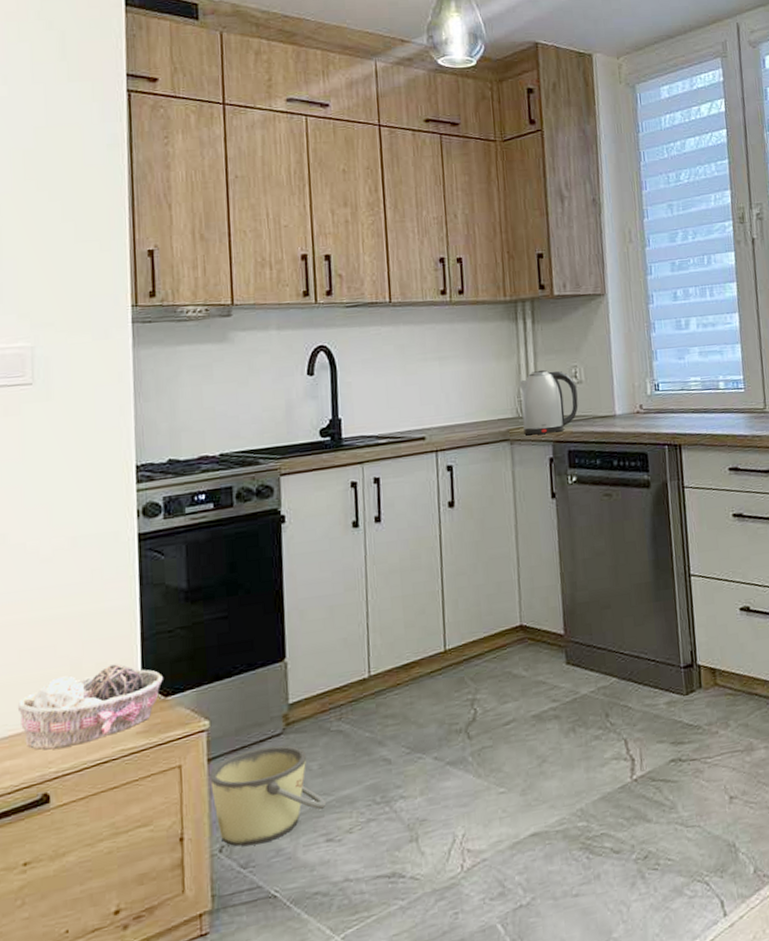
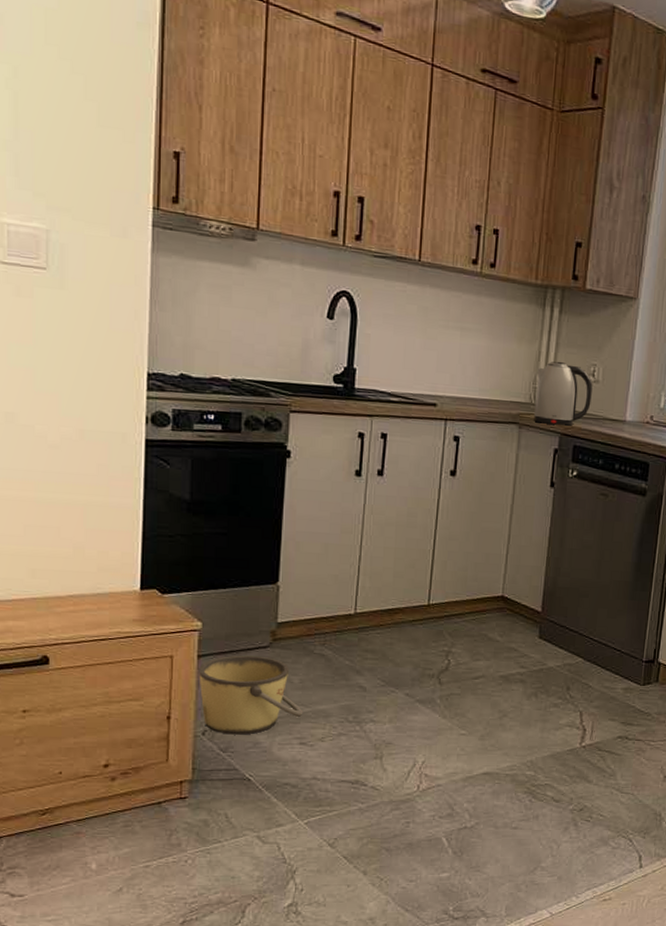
decorative basket: present [17,664,163,750] -> none [21,555,161,620]

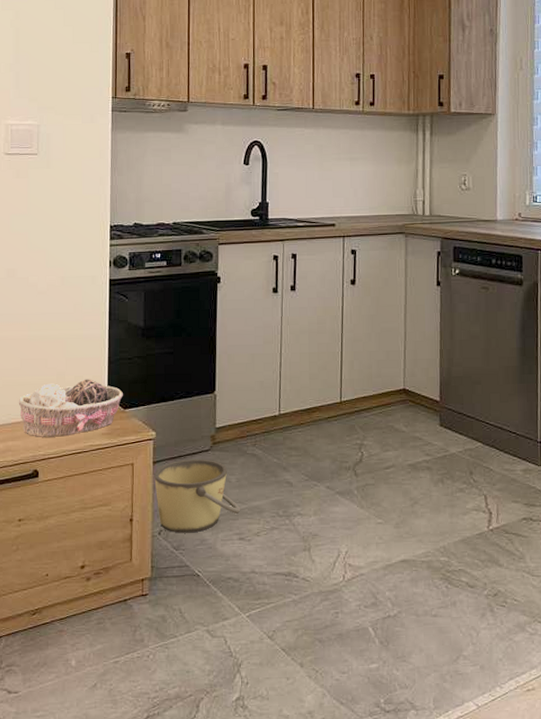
decorative basket: none [21,555,161,620] -> present [18,379,123,437]
kettle: present [534,361,593,426] -> none [416,175,465,231]

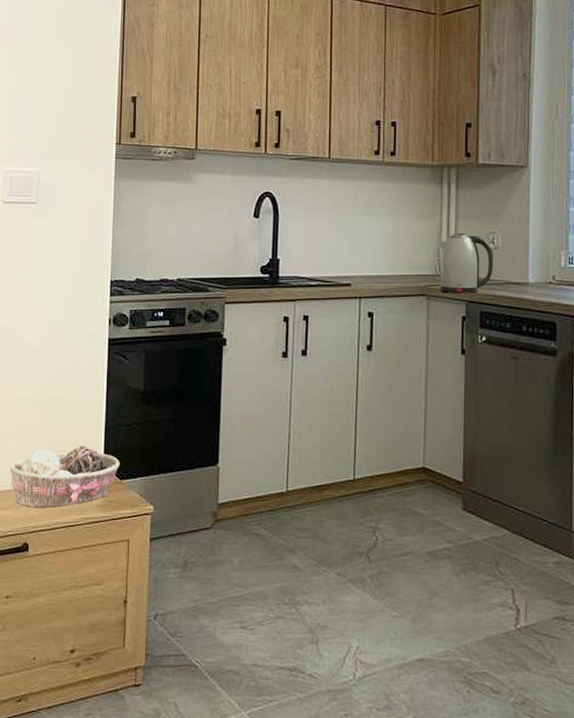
bucket: present [154,459,241,533] -> none [151,537,243,619]
kettle: none [416,175,465,231] -> present [440,233,493,293]

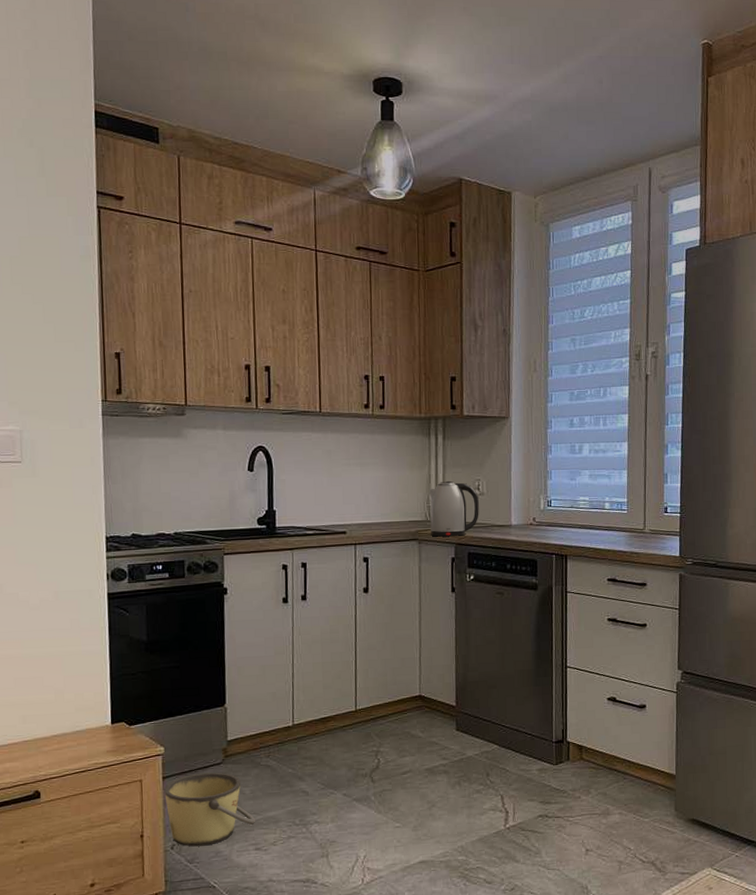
decorative basket: present [9,446,120,508] -> none [14,696,128,758]
bucket: none [151,537,243,619] -> present [164,772,256,847]

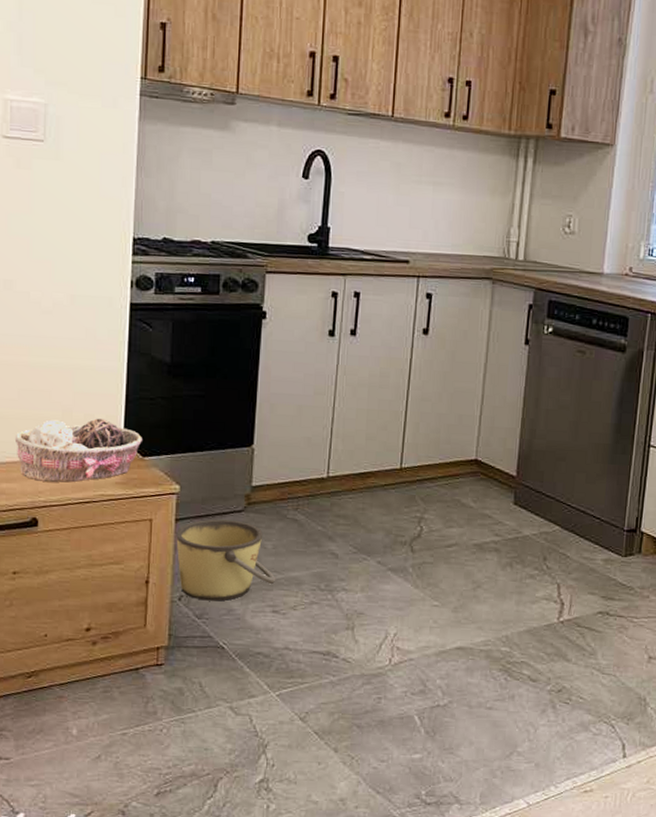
decorative basket: none [14,696,128,758] -> present [14,418,142,483]
kettle: present [429,480,479,537] -> none [508,213,568,280]

